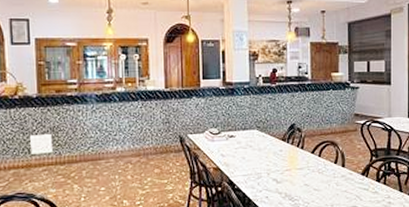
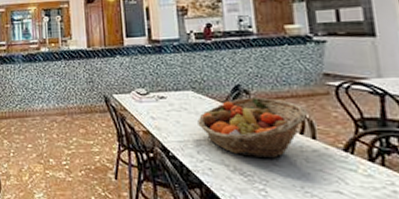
fruit basket: none [260,134,341,185] -> present [197,98,308,159]

